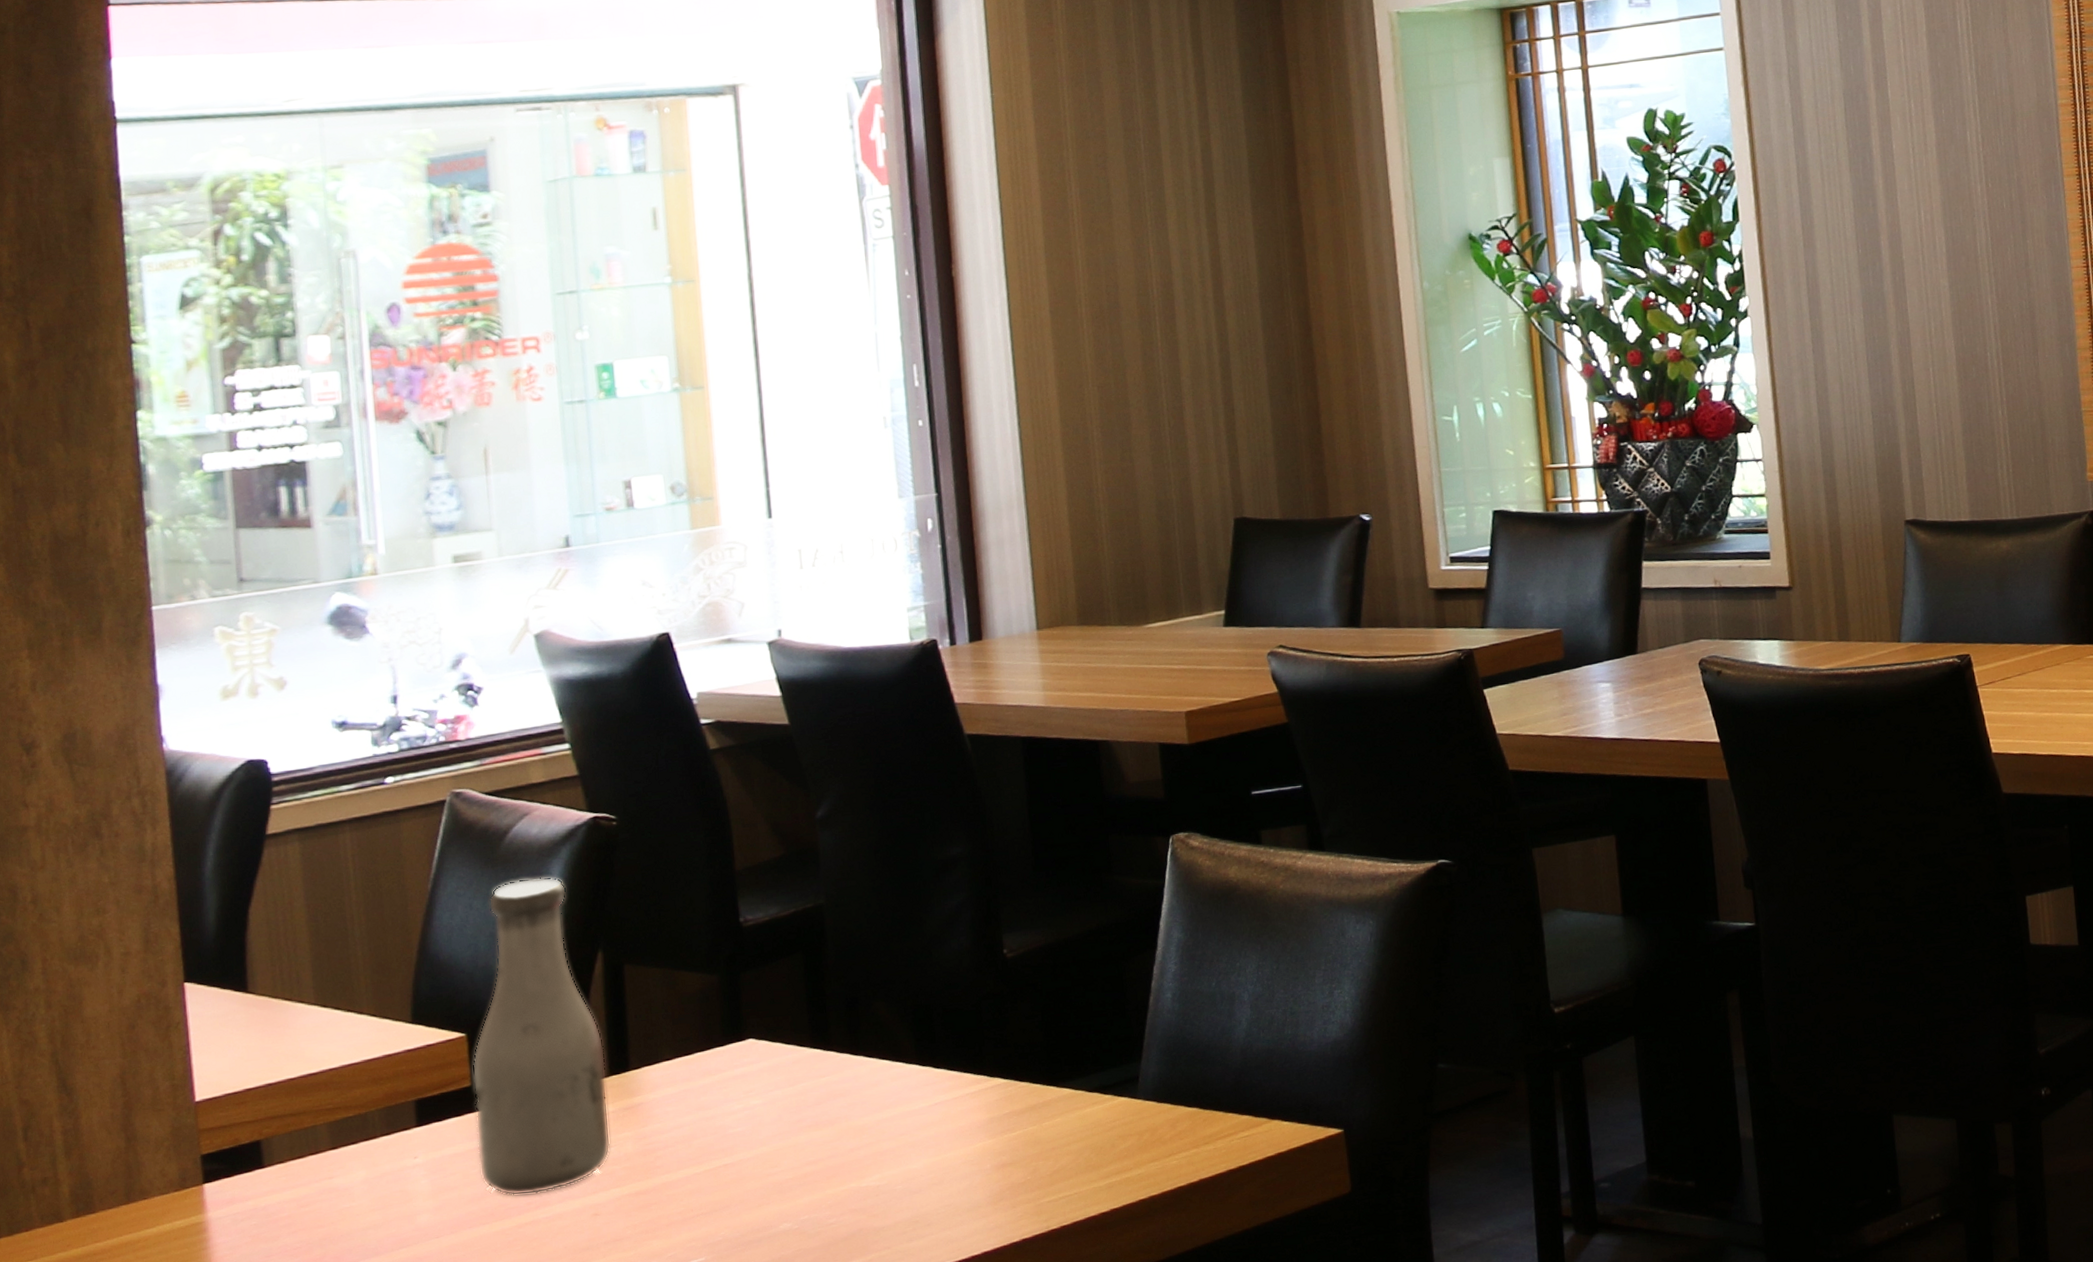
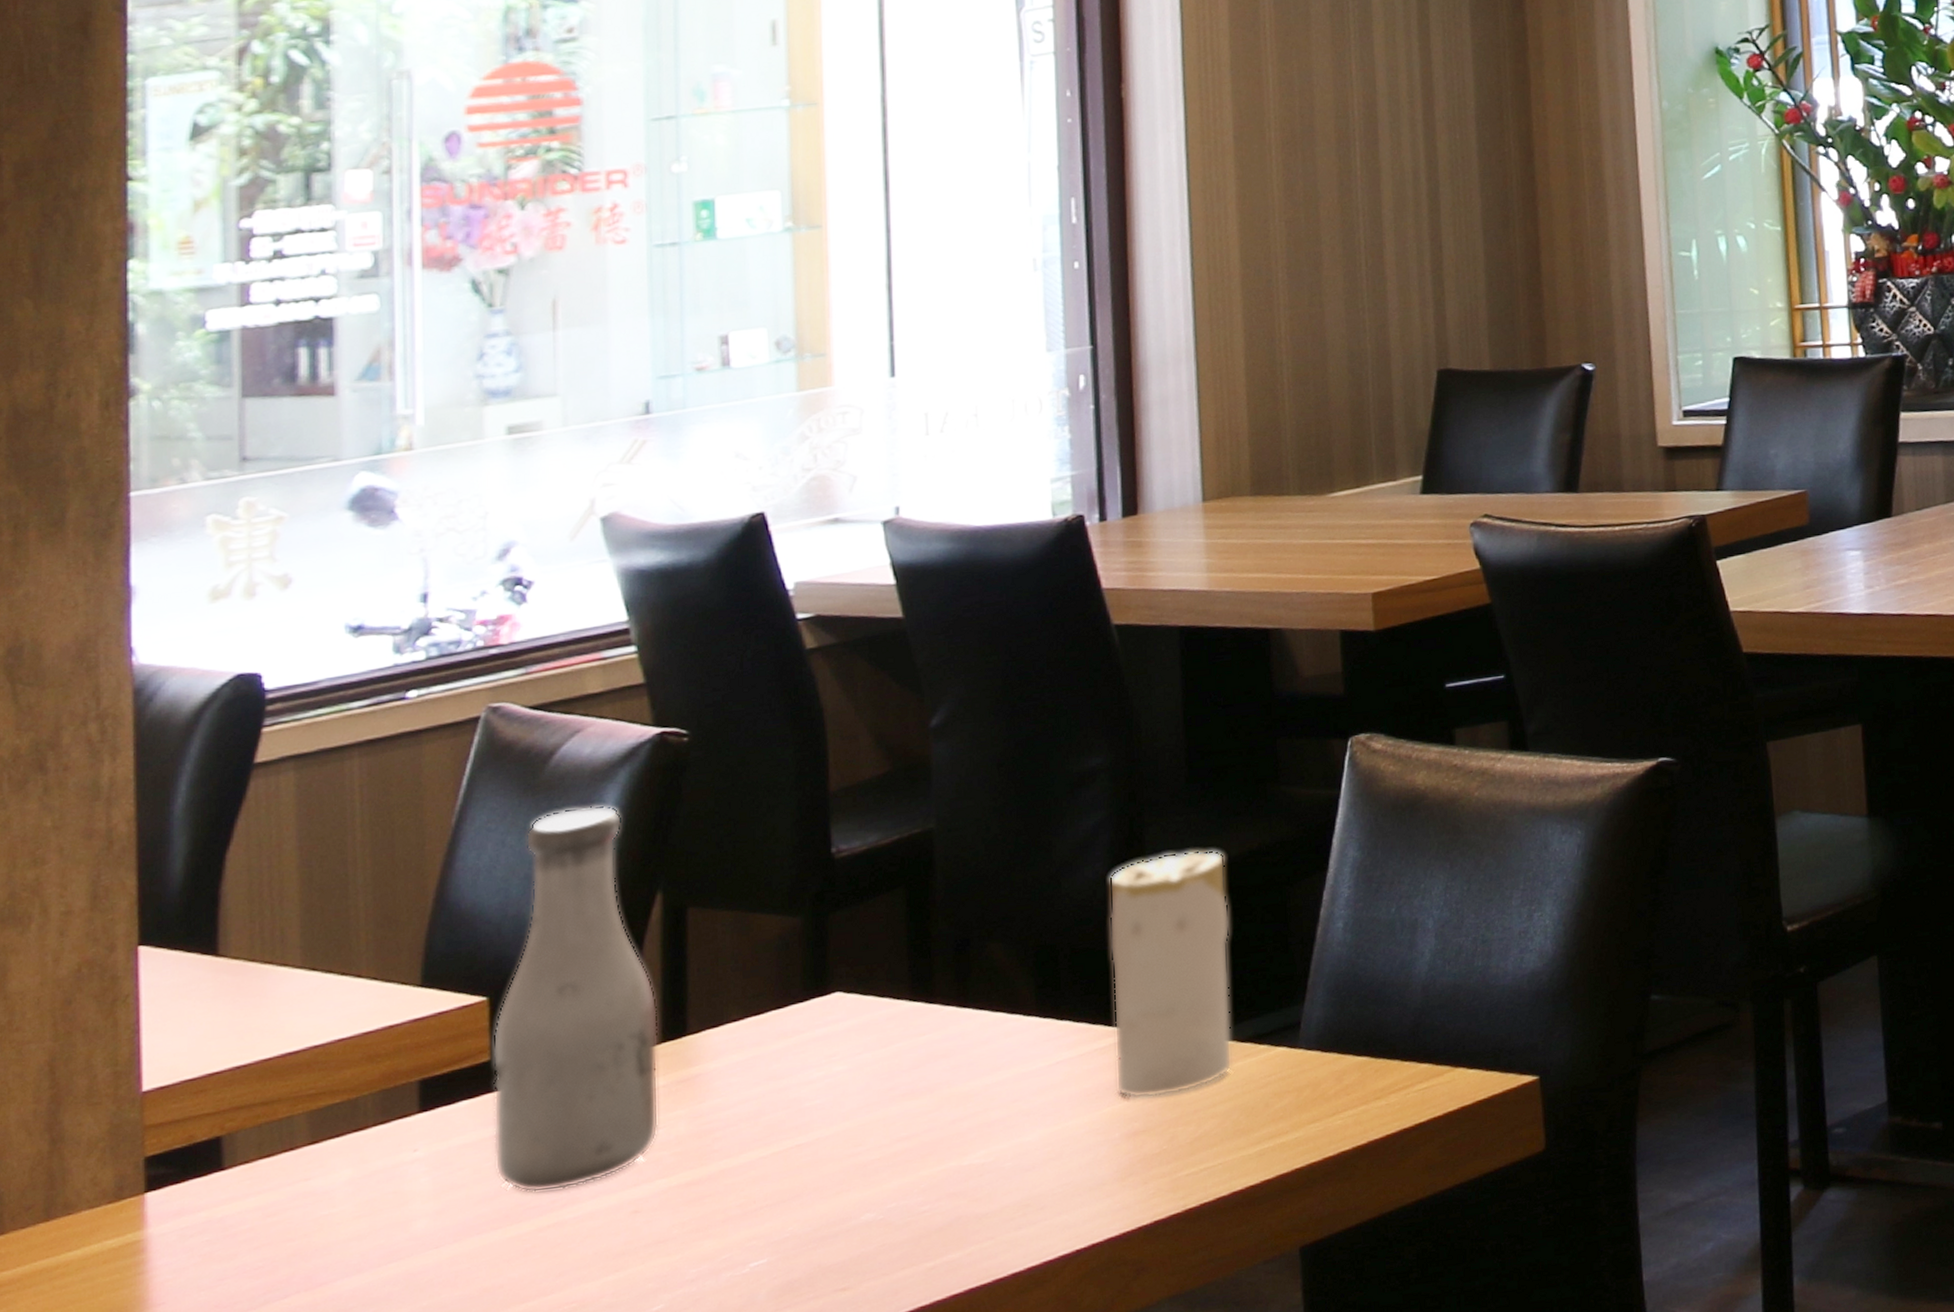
candle: none [972,928,1082,1136] -> present [1109,850,1232,1099]

